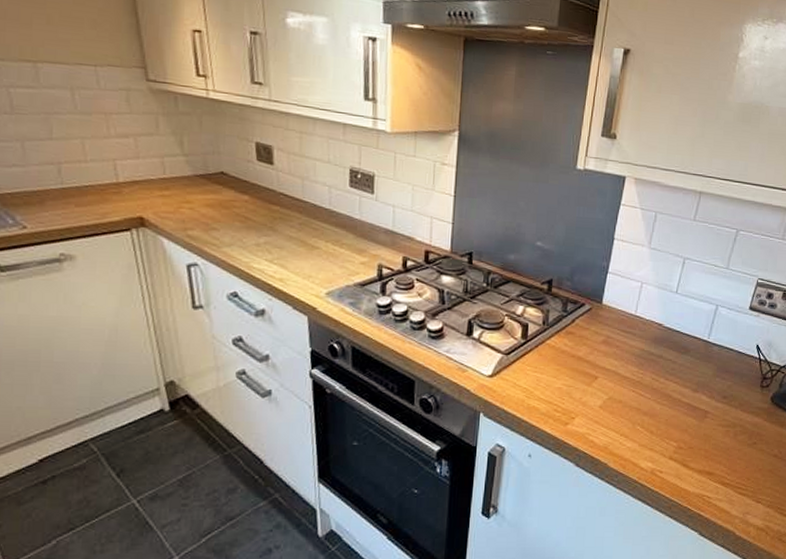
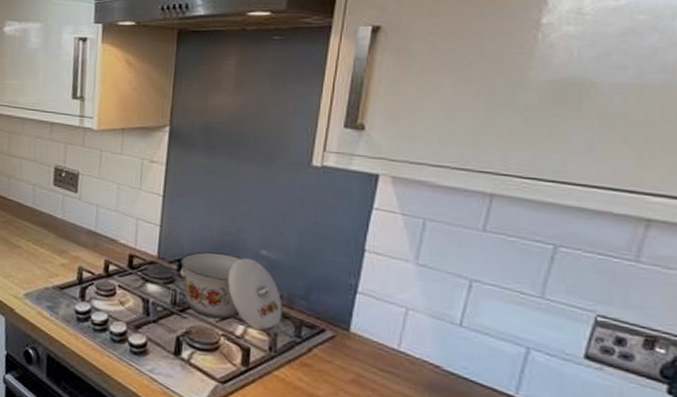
cooking pot: none [470,245,553,309] -> present [179,251,283,332]

